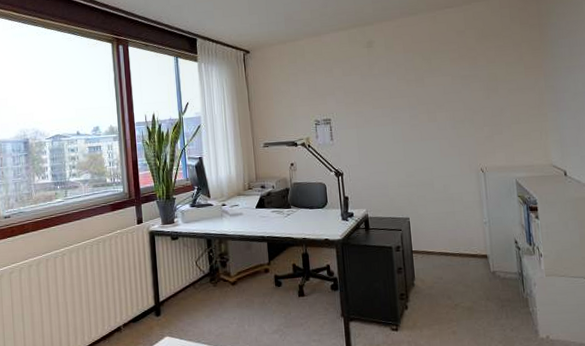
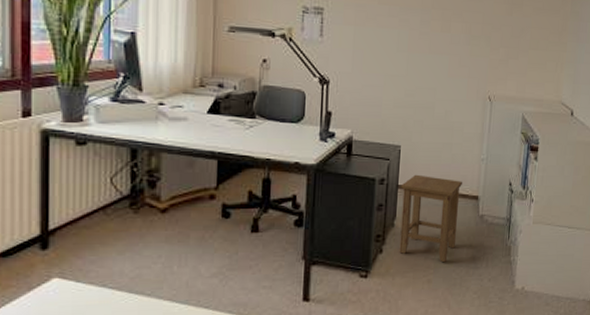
stool: none [415,240,473,316] -> present [399,174,462,263]

